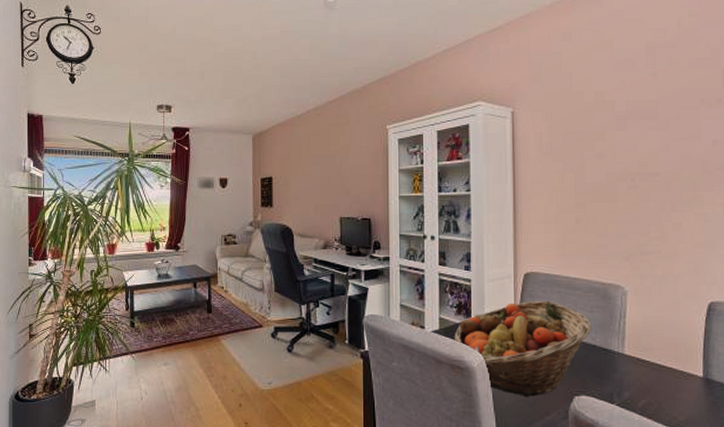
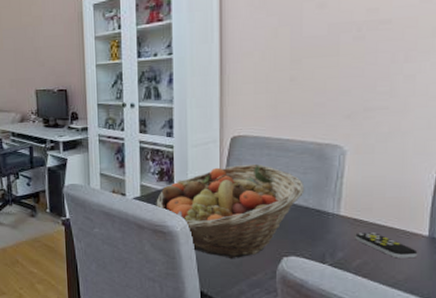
remote control: none [639,372,695,399] -> present [355,233,418,259]

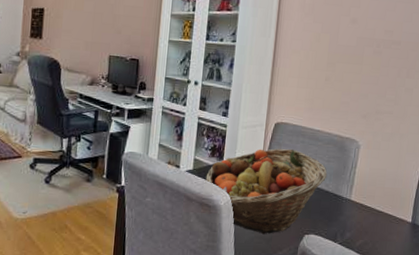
remote control: present [355,233,418,259] -> none [360,216,403,241]

